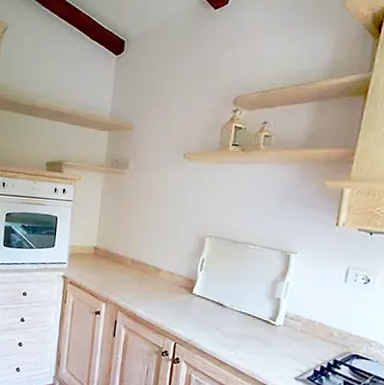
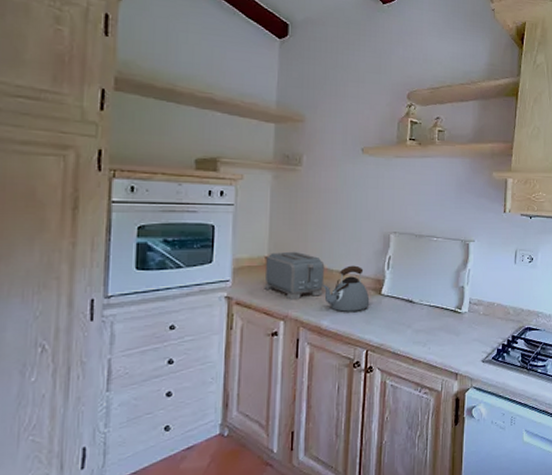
toaster: none [91,244,143,287] -> present [264,251,325,300]
kettle: none [139,263,181,306] -> present [322,265,370,312]

